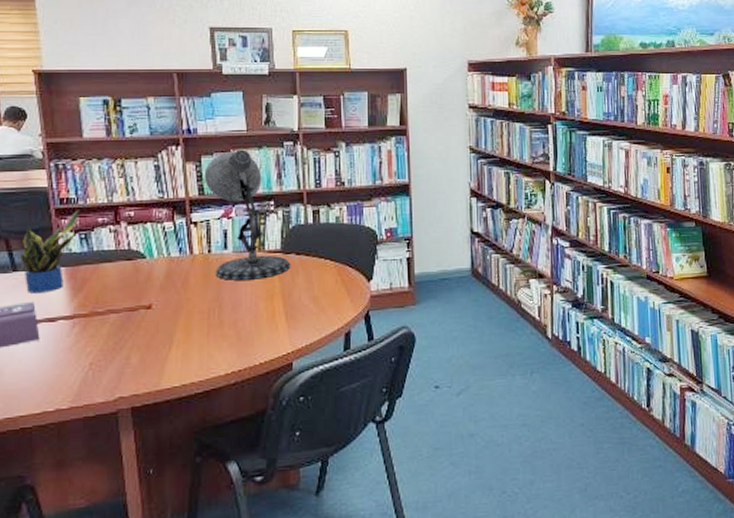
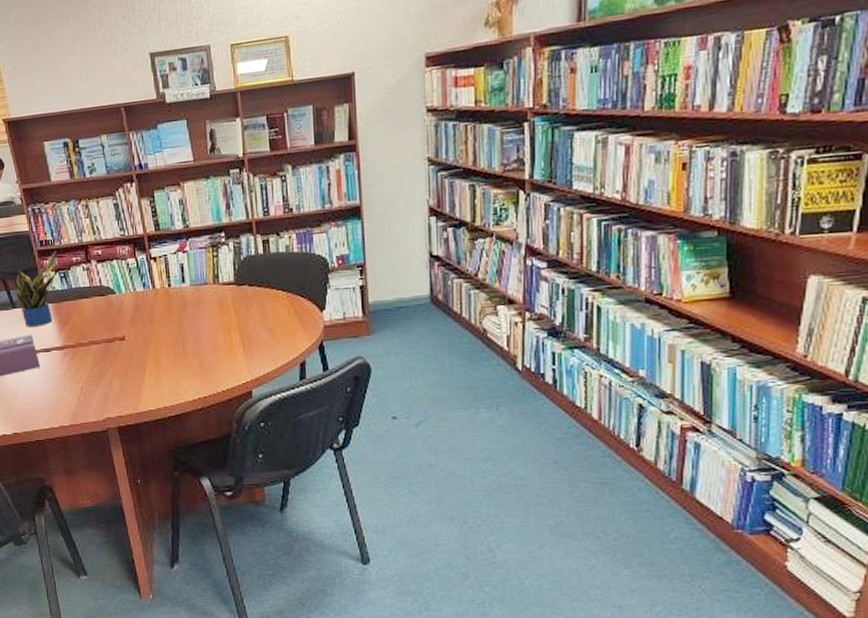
desk lamp: present [204,149,291,280] -> none [158,181,245,313]

